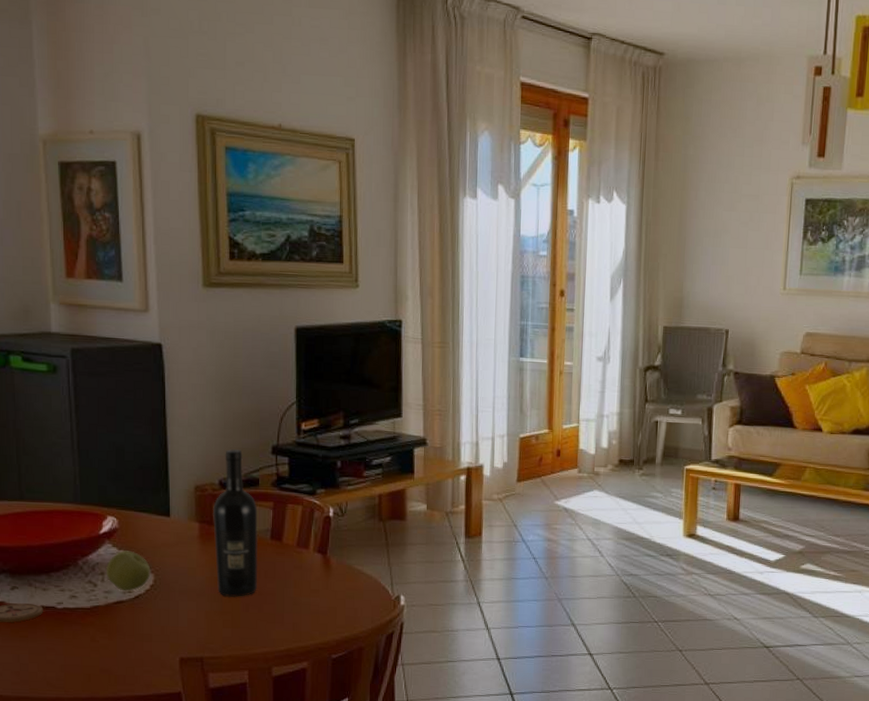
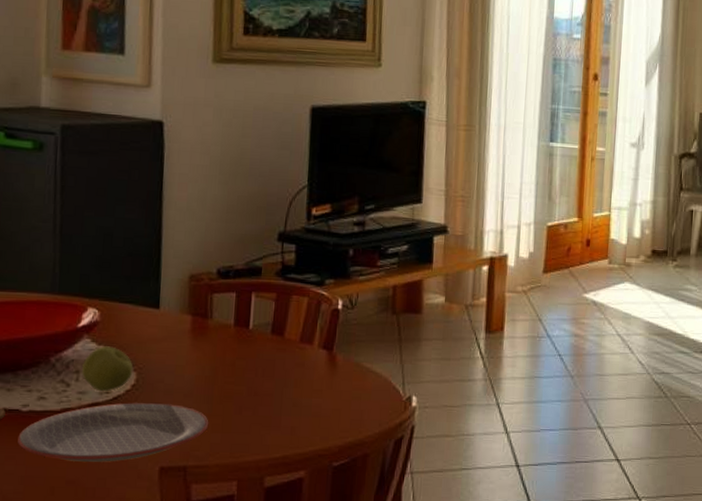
plate: none [56,601,220,653] -> present [18,403,209,462]
wine bottle: present [212,449,258,598] -> none [207,235,259,399]

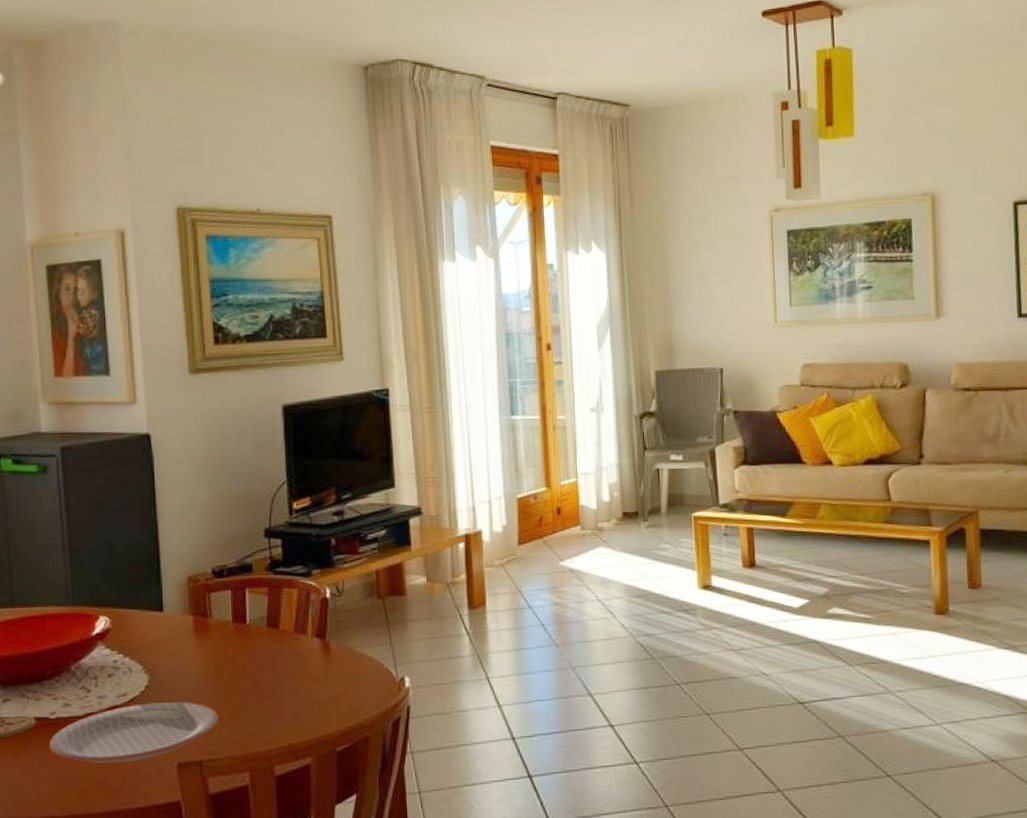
apple: present [81,346,134,392] -> none [99,651,145,695]

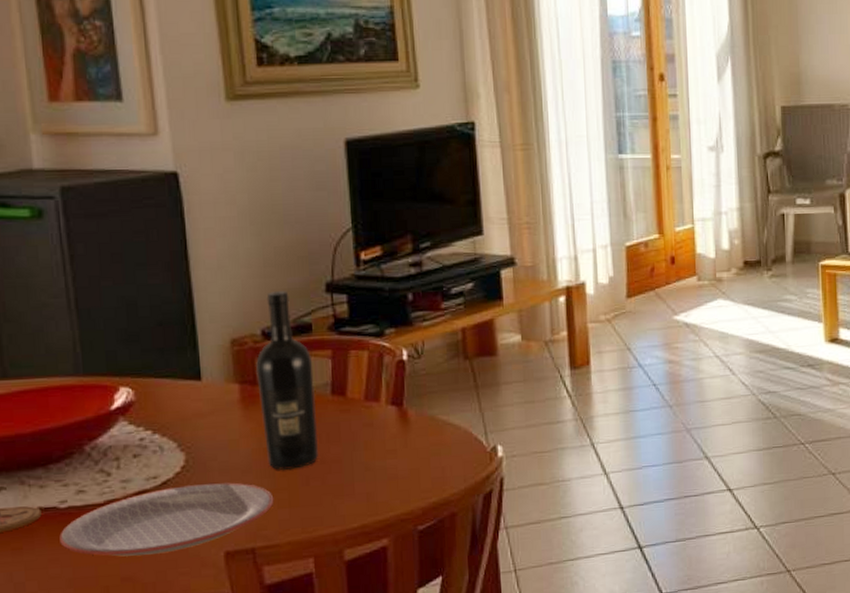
wine bottle: none [206,535,256,693] -> present [255,291,319,471]

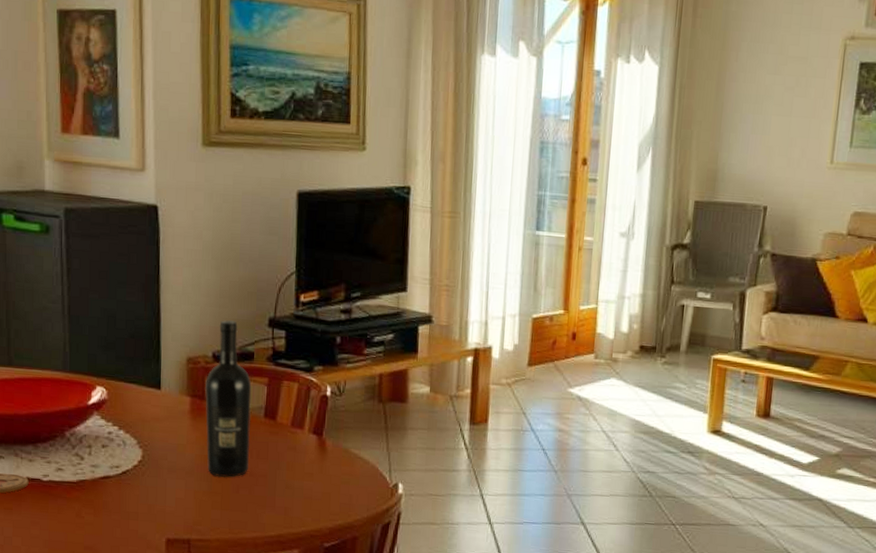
plate: present [59,482,274,557] -> none [41,477,209,532]

